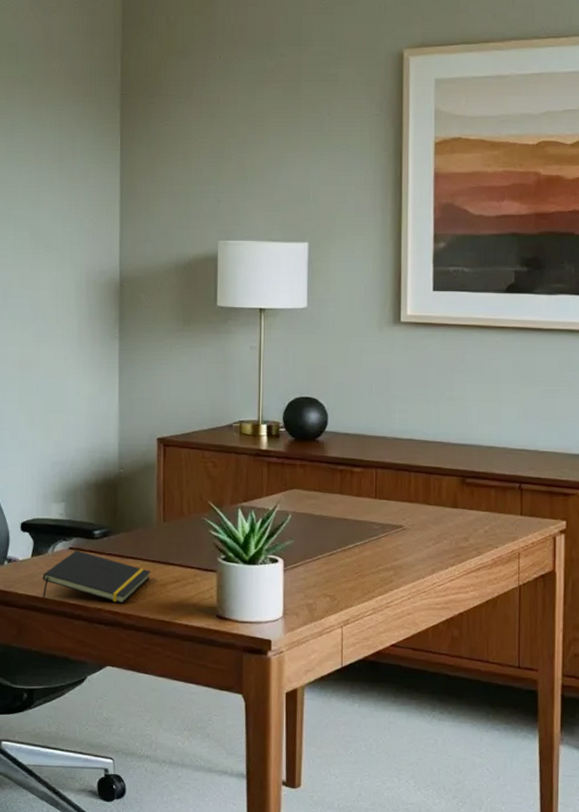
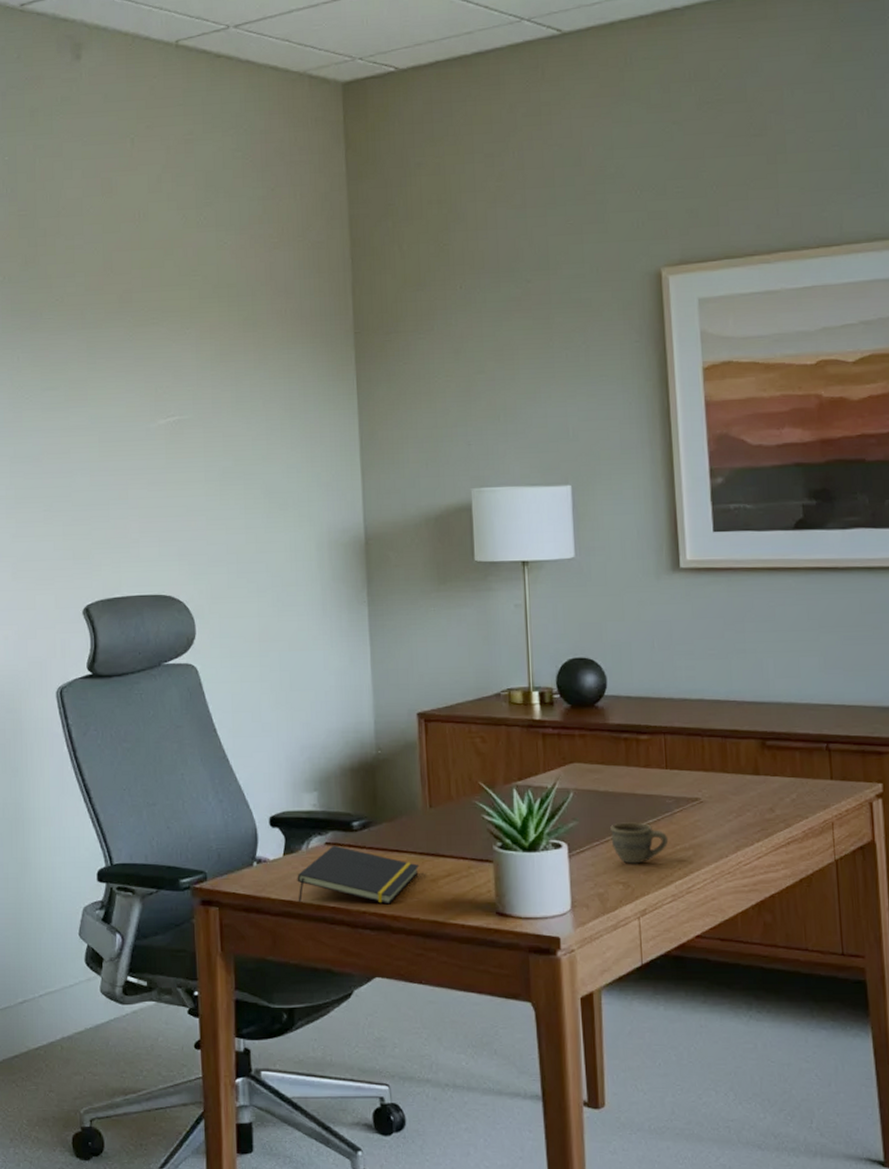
cup: none [322,543,373,580] -> present [610,822,669,864]

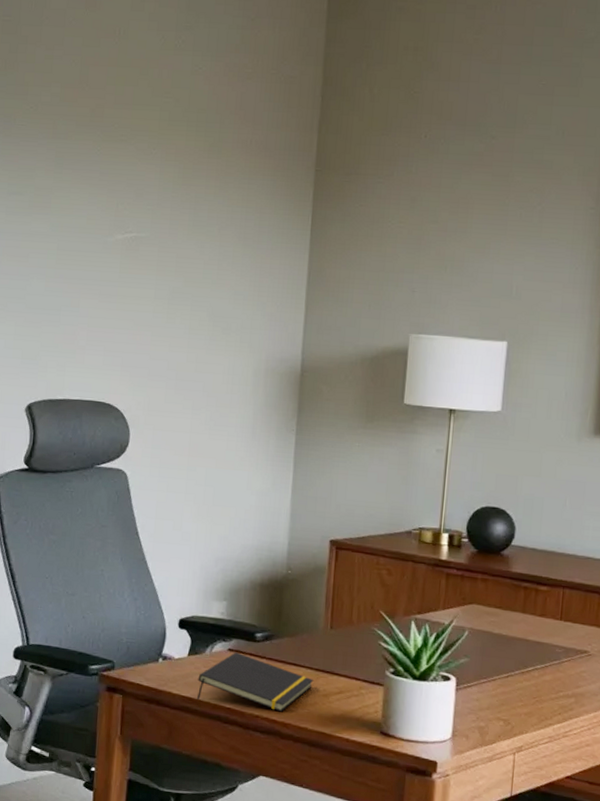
cup: present [610,822,669,864] -> none [498,664,553,704]

